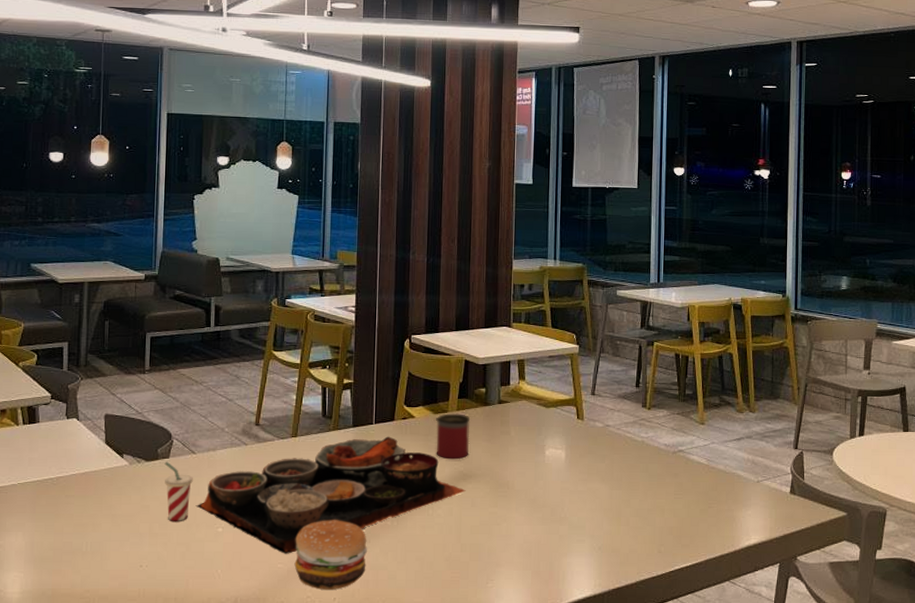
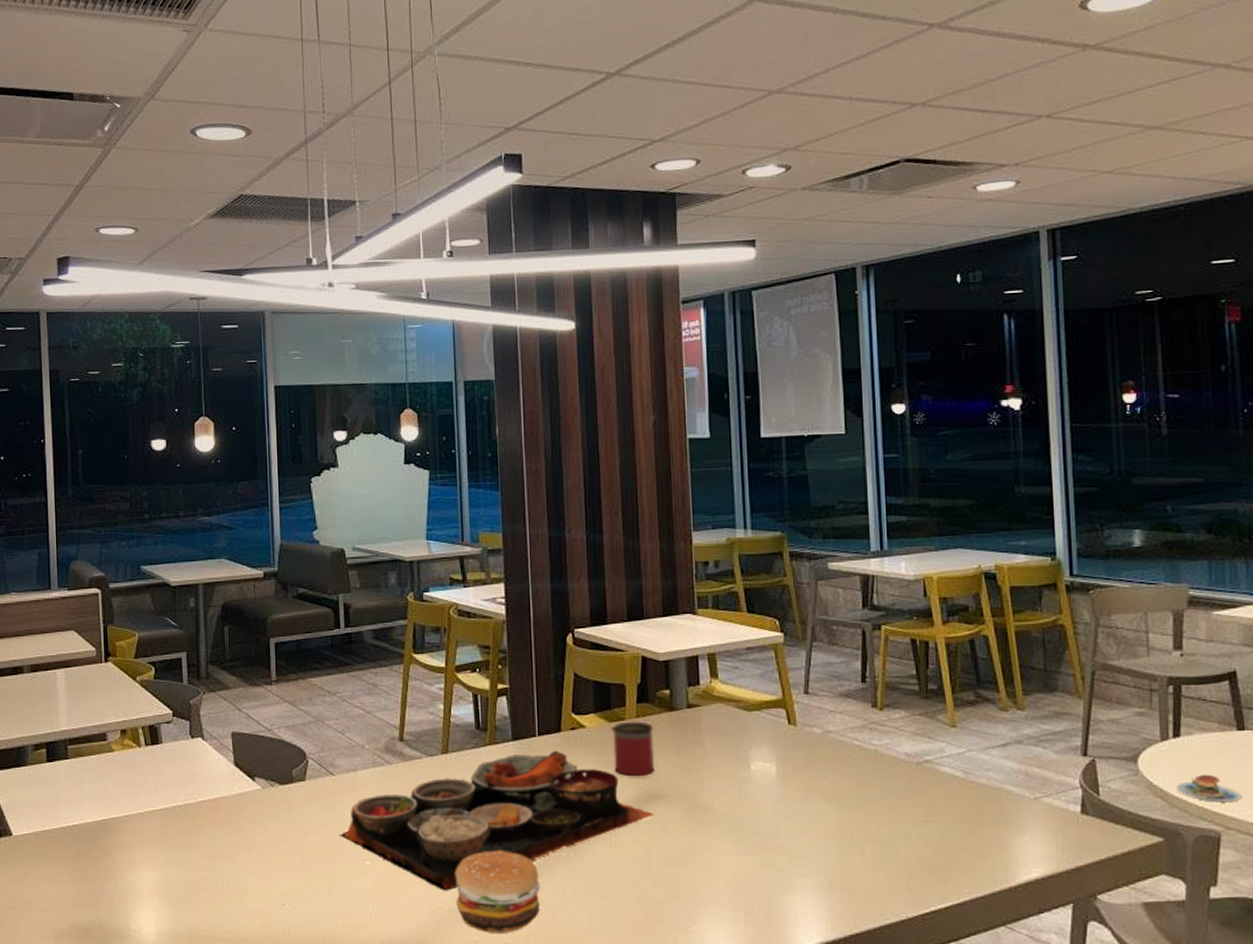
beverage cup: present [164,461,193,522] -> none [300,784,334,854]
hamburger: none [858,464,903,486] -> present [1176,774,1242,803]

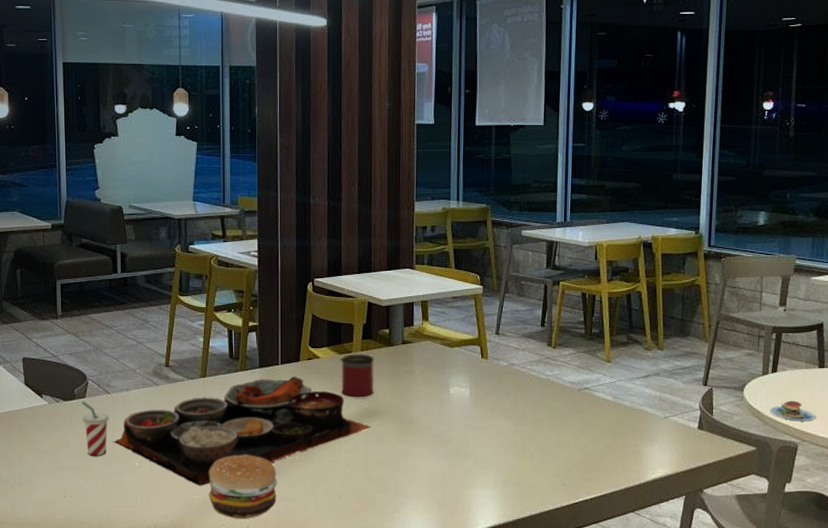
beverage cup: none [300,784,334,854] -> present [81,401,109,457]

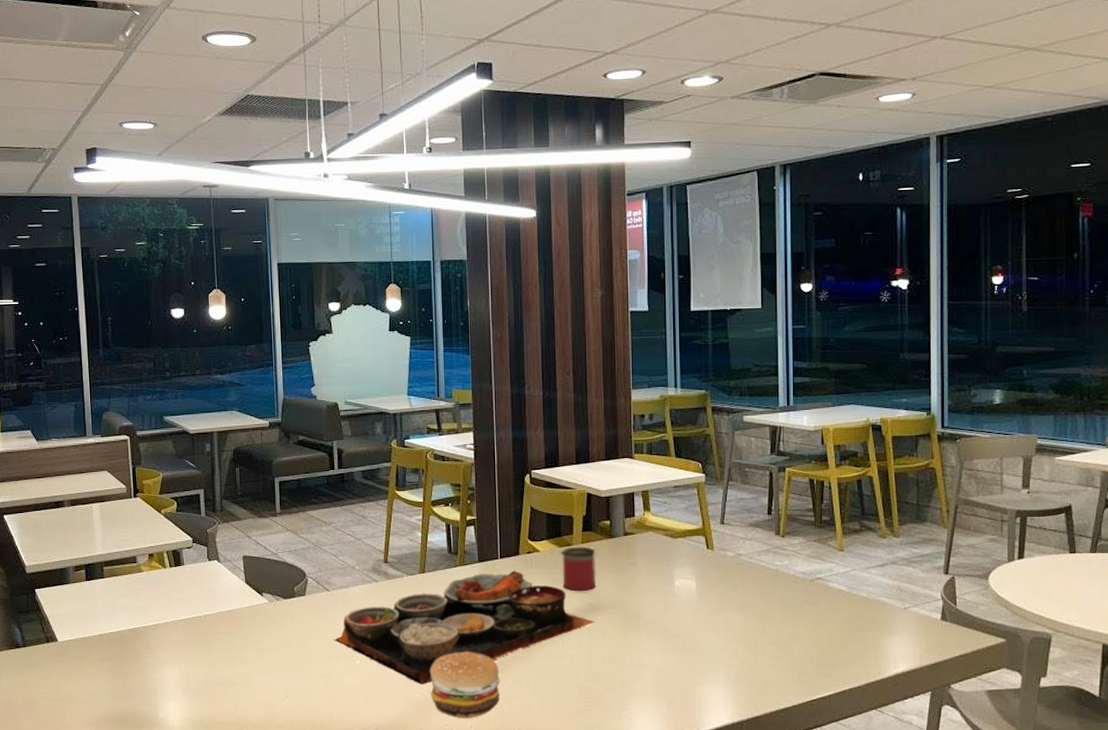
beverage cup: present [81,401,109,457] -> none [301,598,329,656]
hamburger: present [769,400,816,422] -> none [1018,588,1070,611]

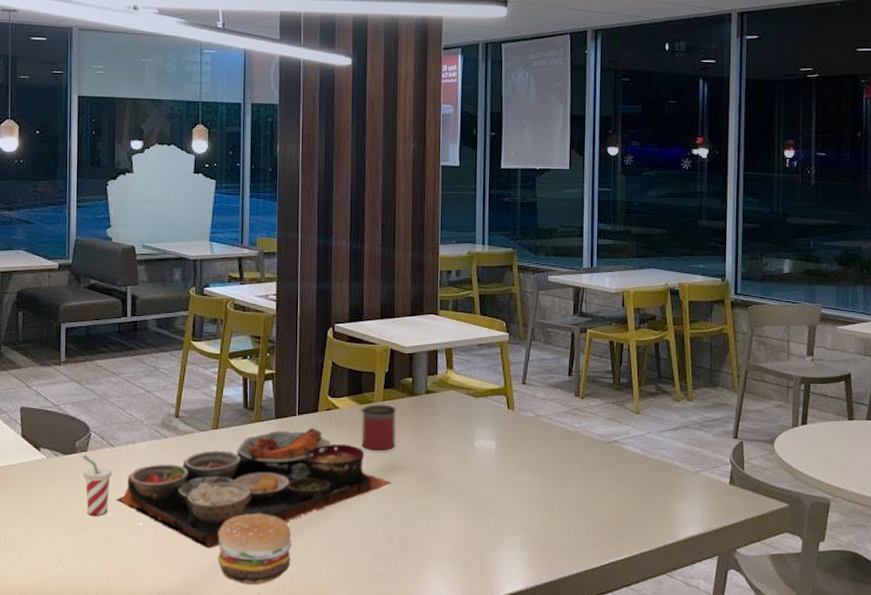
beverage cup: none [301,598,329,656] -> present [82,454,112,517]

